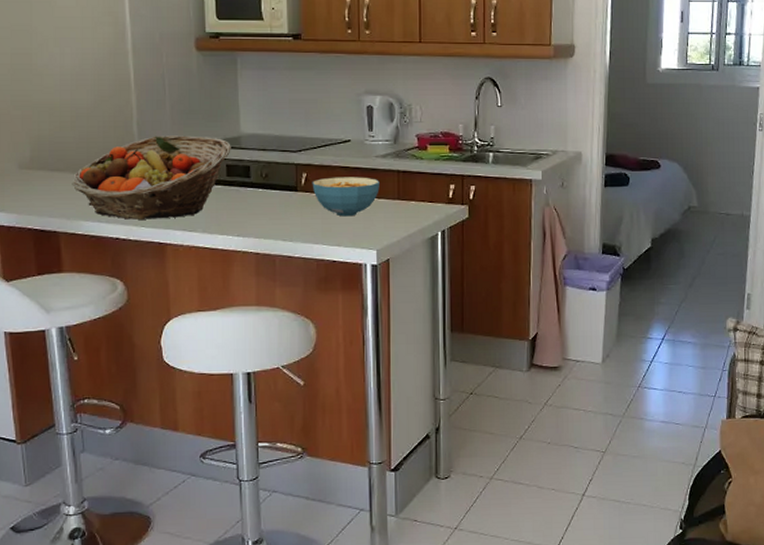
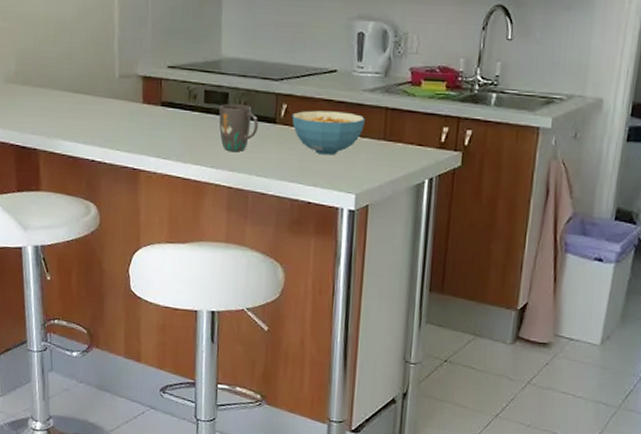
fruit basket: present [72,136,231,220] -> none [53,55,211,144]
mug: none [242,175,280,219] -> present [219,103,258,151]

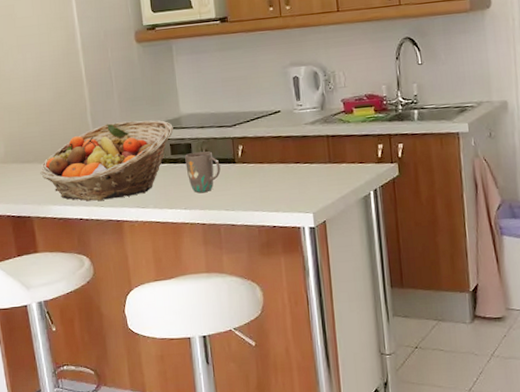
fruit basket: none [53,55,211,144] -> present [40,120,173,201]
cereal bowl: present [292,110,365,155] -> none [248,144,311,184]

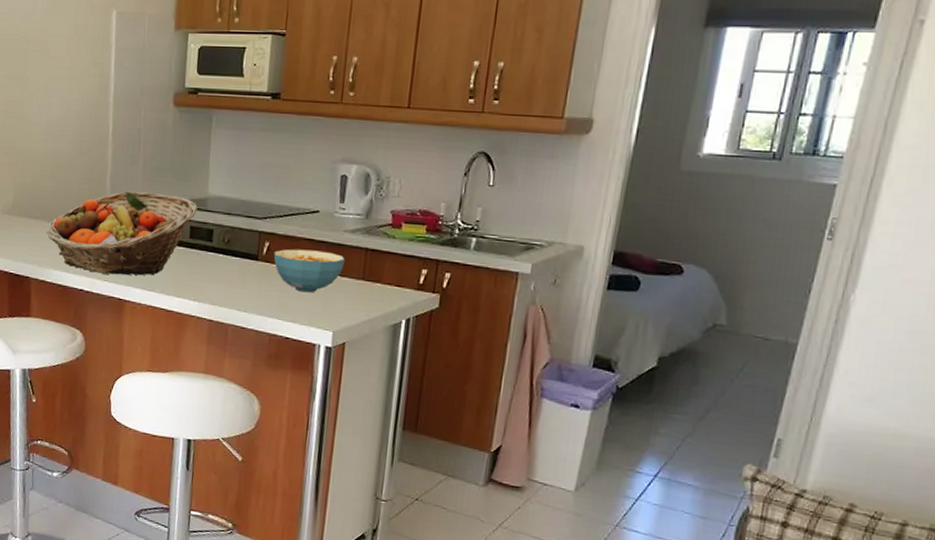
mug: present [185,151,221,193] -> none [203,240,241,286]
cereal bowl: none [248,144,311,184] -> present [273,249,345,293]

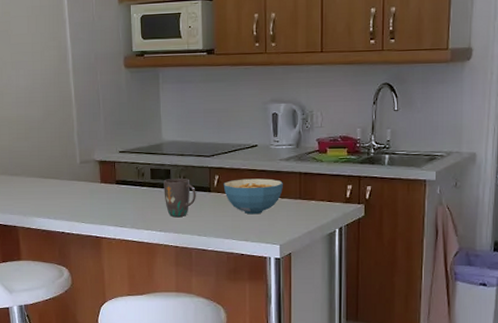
fruit basket: present [46,191,197,276] -> none [27,143,154,217]
mug: none [203,240,241,286] -> present [164,178,196,217]

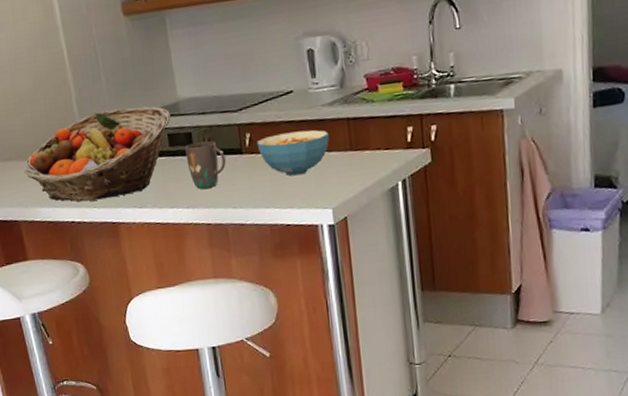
fruit basket: none [27,143,154,217] -> present [24,106,171,202]

